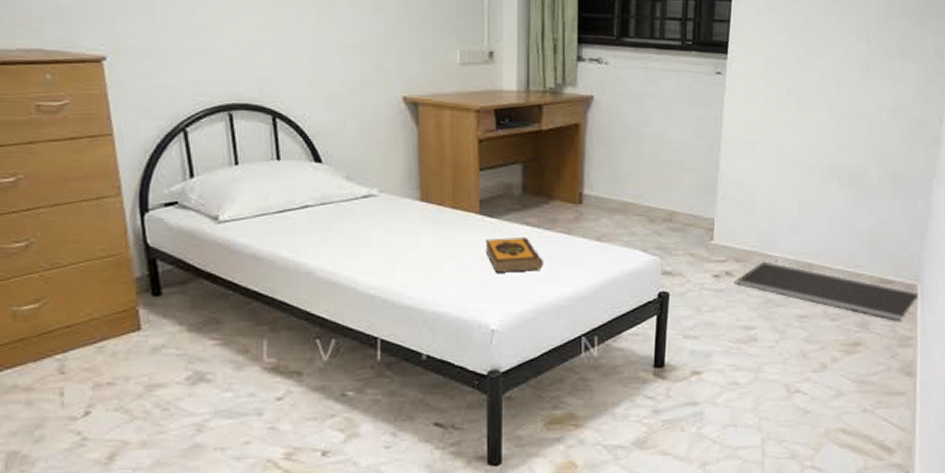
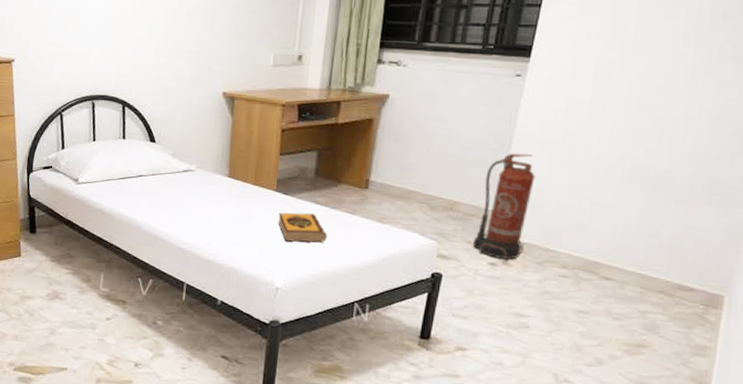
fire extinguisher: none [695,155,746,272] -> present [472,153,535,262]
door mat: present [735,261,919,322] -> none [511,255,725,331]

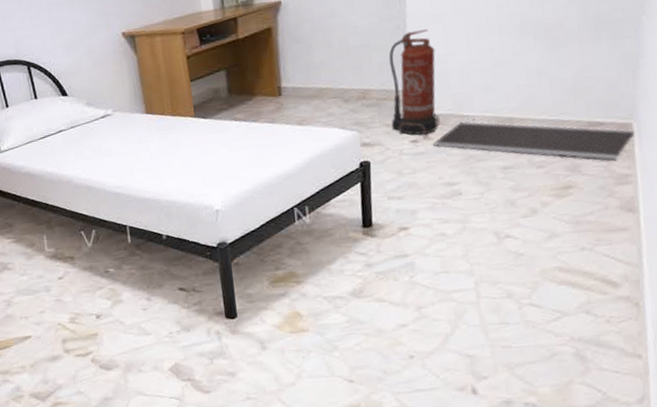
hardback book: present [277,212,327,243] -> none [202,130,253,163]
door mat: none [511,255,725,331] -> present [433,121,635,162]

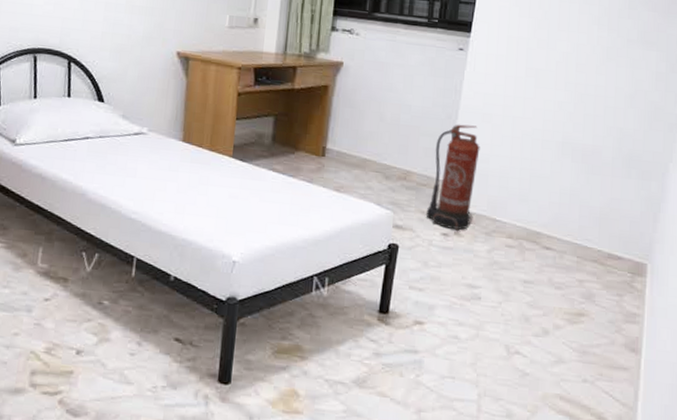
door mat: present [433,121,635,162] -> none [462,225,648,299]

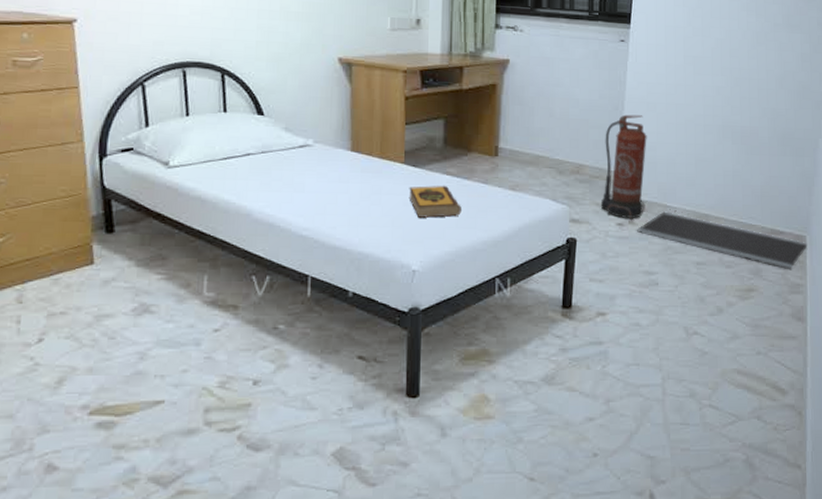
hardback book: none [234,180,285,213] -> present [409,185,461,218]
door mat: none [462,225,648,299] -> present [637,211,808,270]

